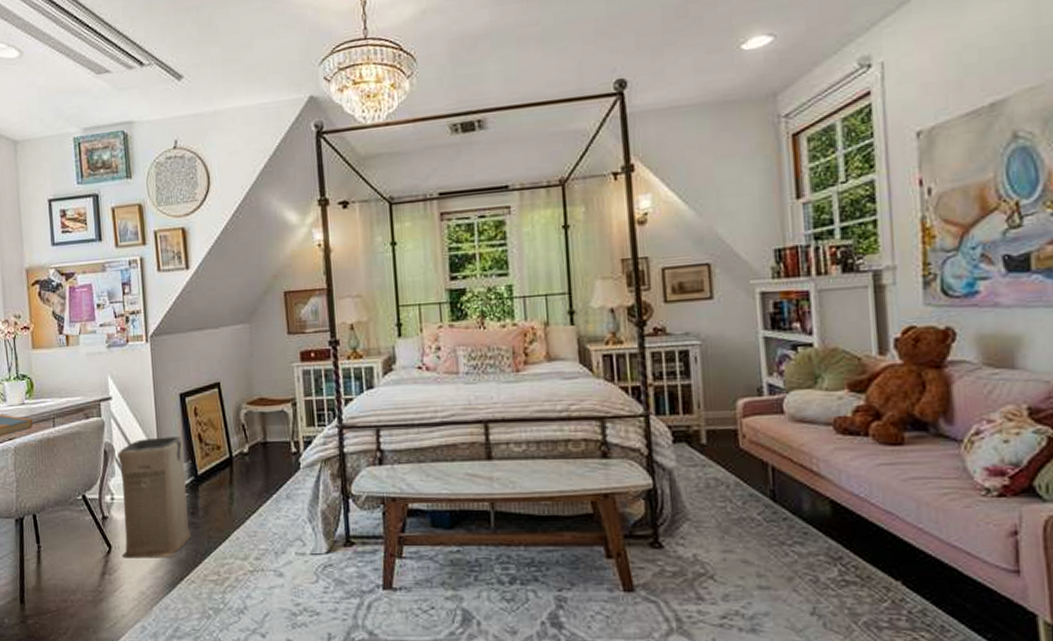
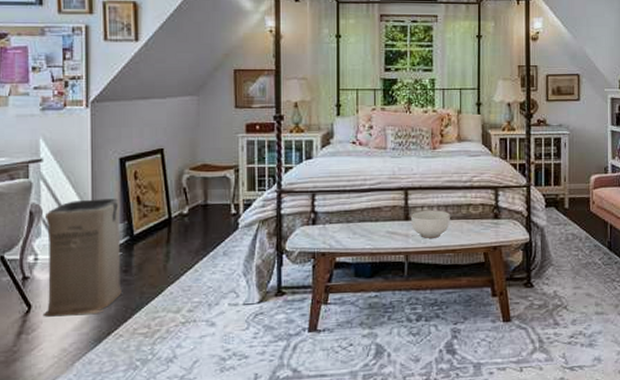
bowl: none [493,446,545,482] -> present [410,209,451,238]

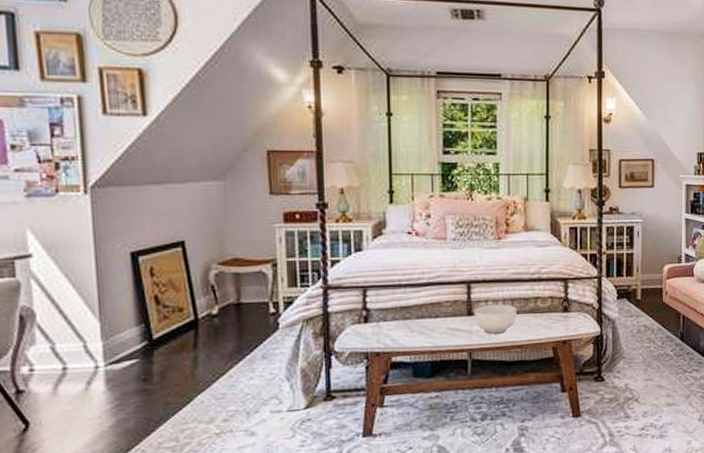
laundry basket: present [42,198,122,317] -> none [40,298,142,435]

